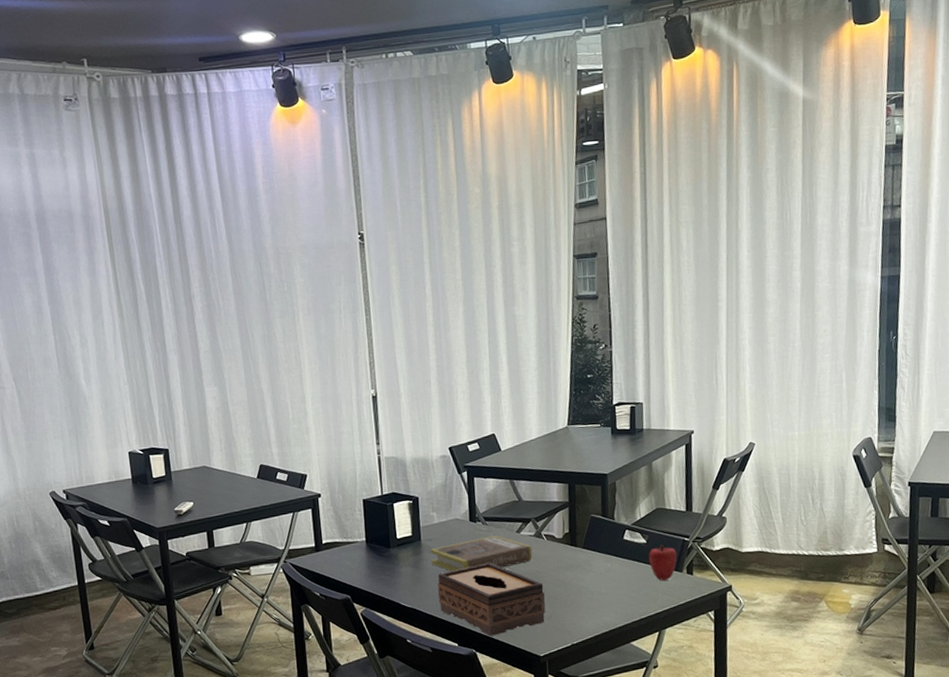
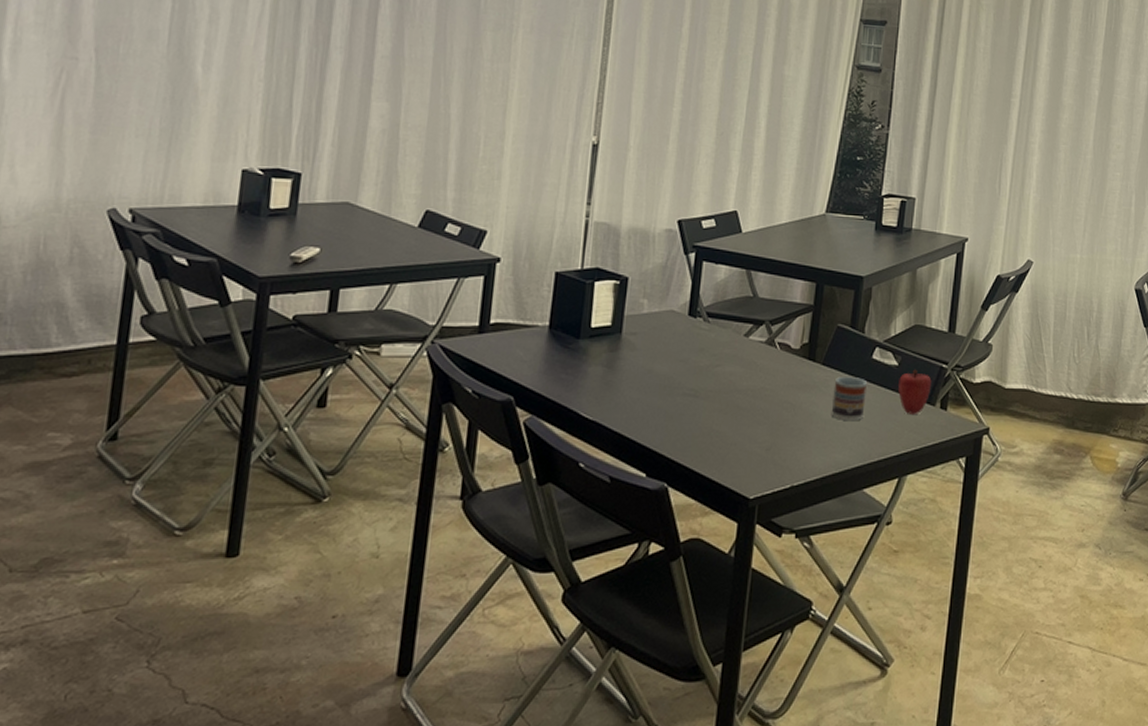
book: present [430,535,533,572] -> none [630,337,760,379]
tissue box: present [437,563,546,636] -> none [630,372,768,467]
cup: none [595,555,623,591] -> present [831,376,867,420]

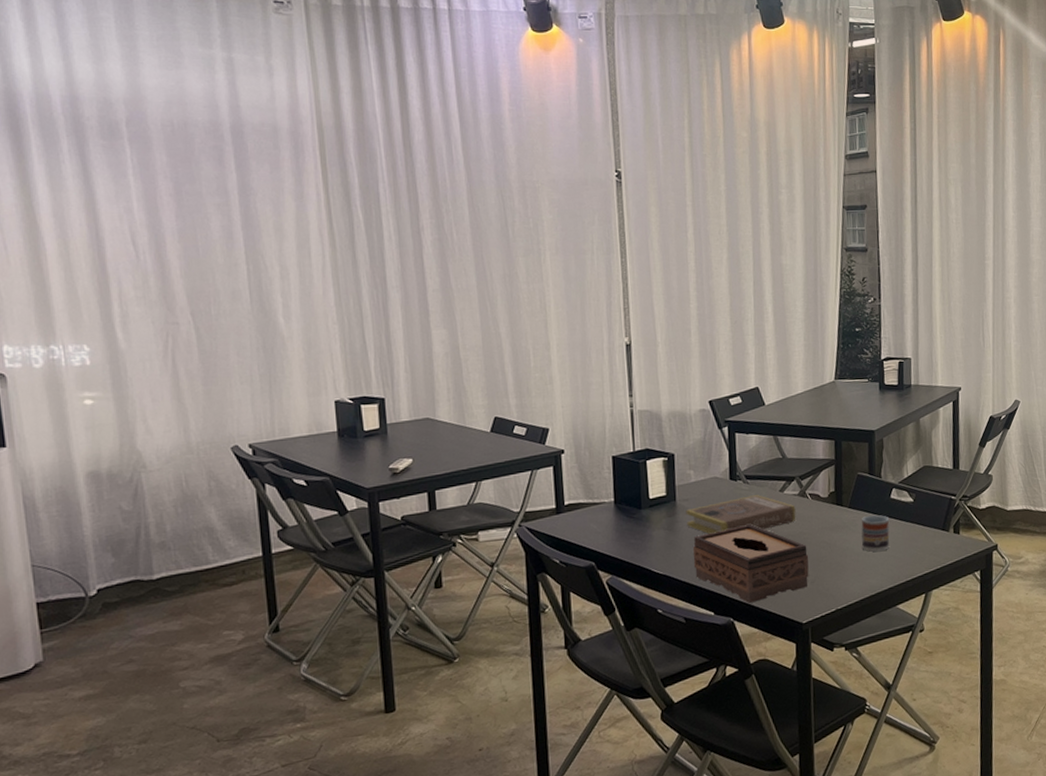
book: none [630,337,760,379] -> present [686,495,796,534]
tissue box: none [630,372,768,467] -> present [693,524,809,603]
apple: present [898,369,932,416] -> none [916,503,944,542]

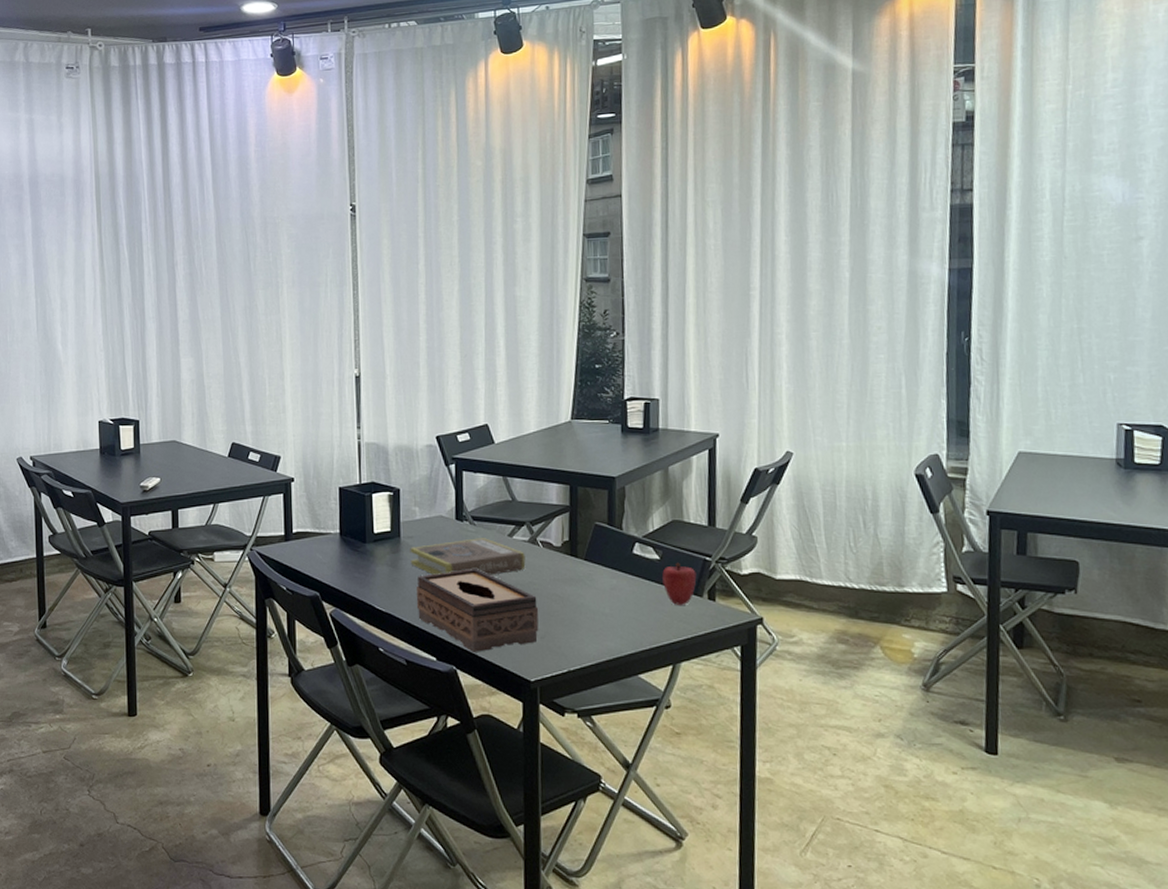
cup: present [861,514,890,552] -> none [598,570,631,611]
apple: none [916,503,944,542] -> present [662,562,697,606]

